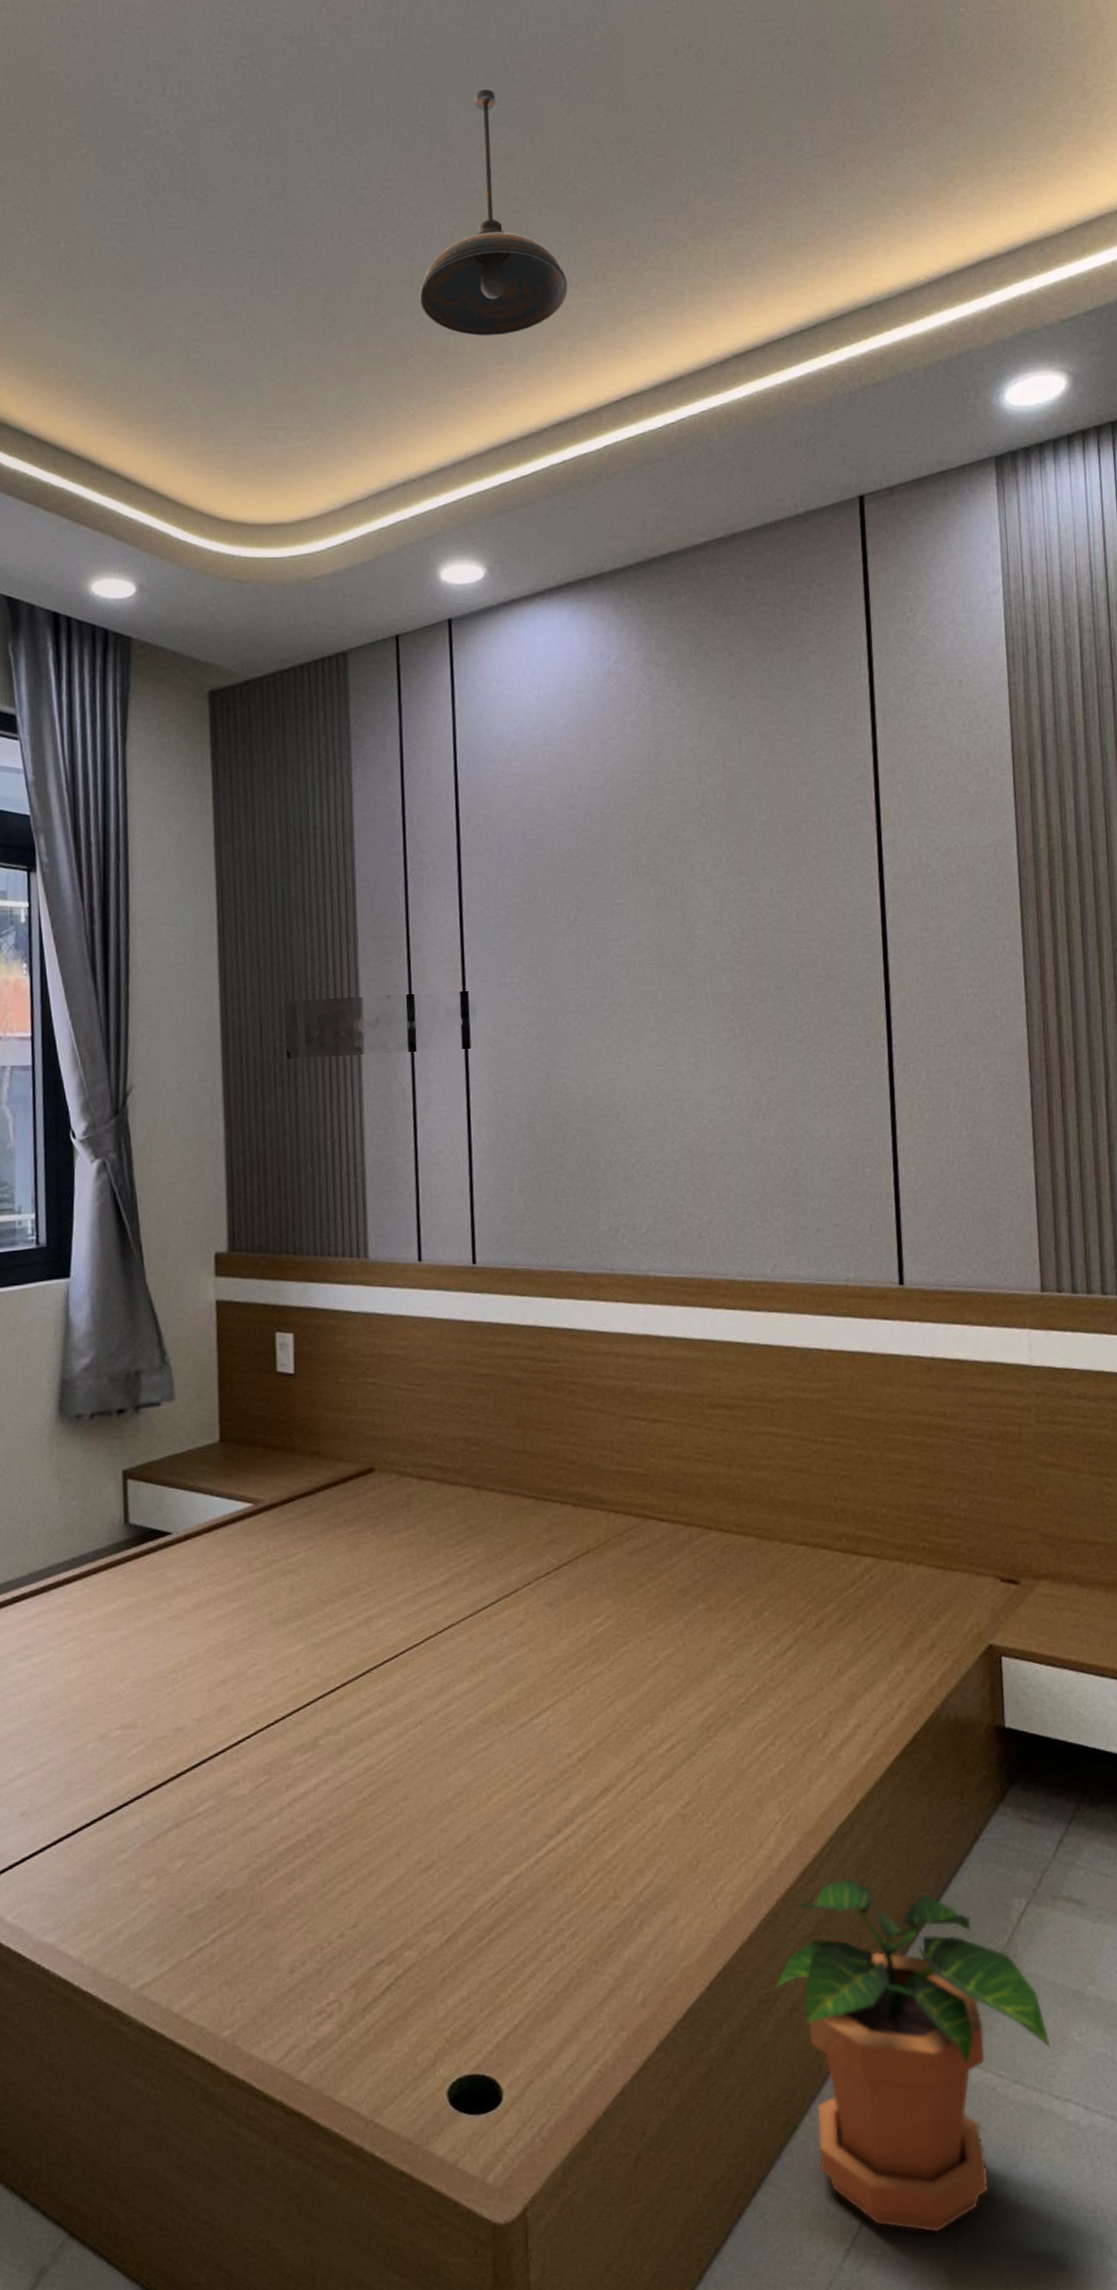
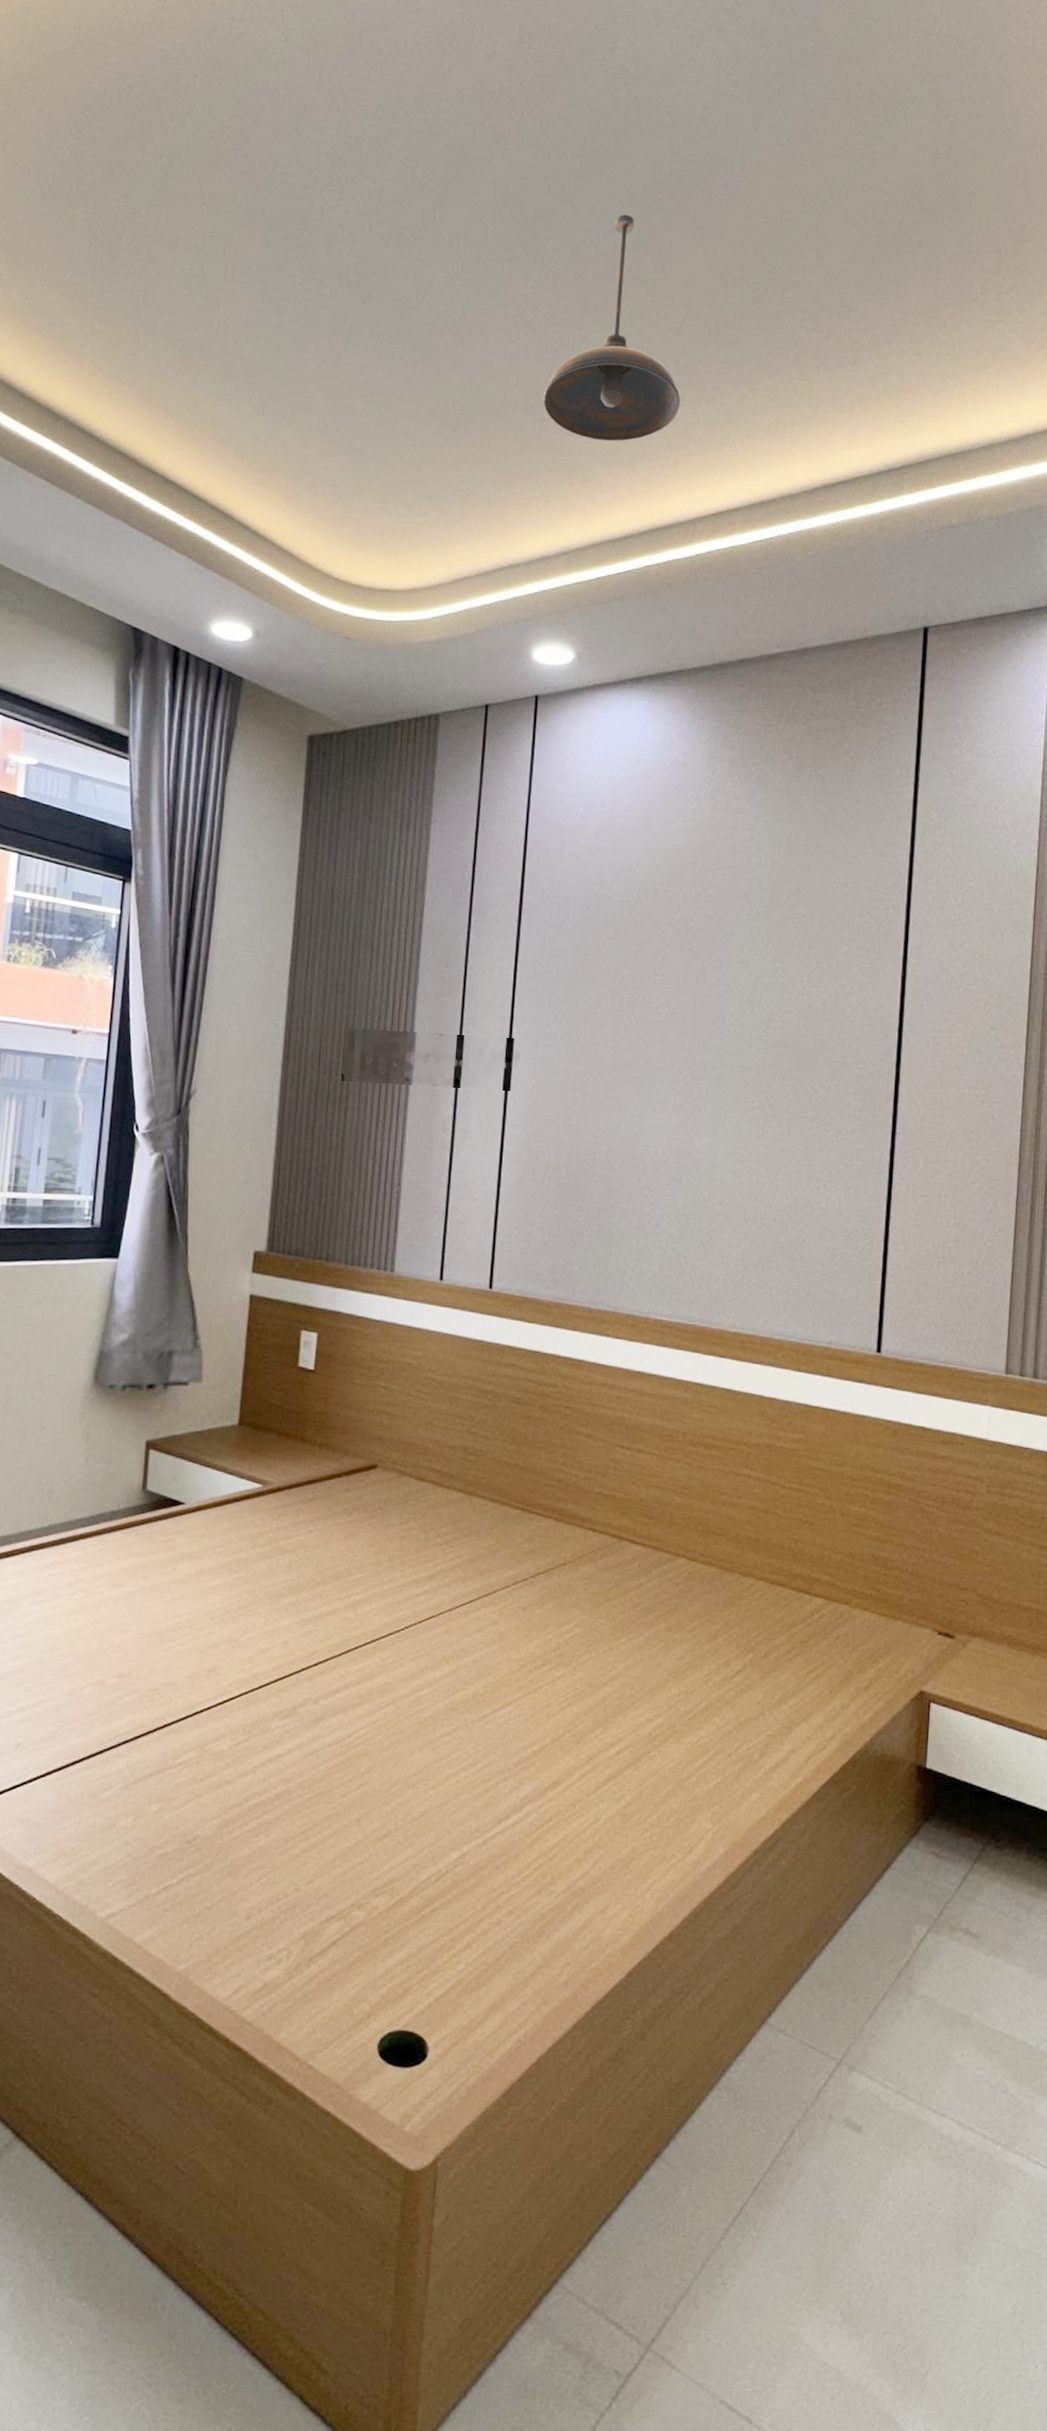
potted plant: present [775,1878,1051,2233] -> none [689,1890,934,2222]

